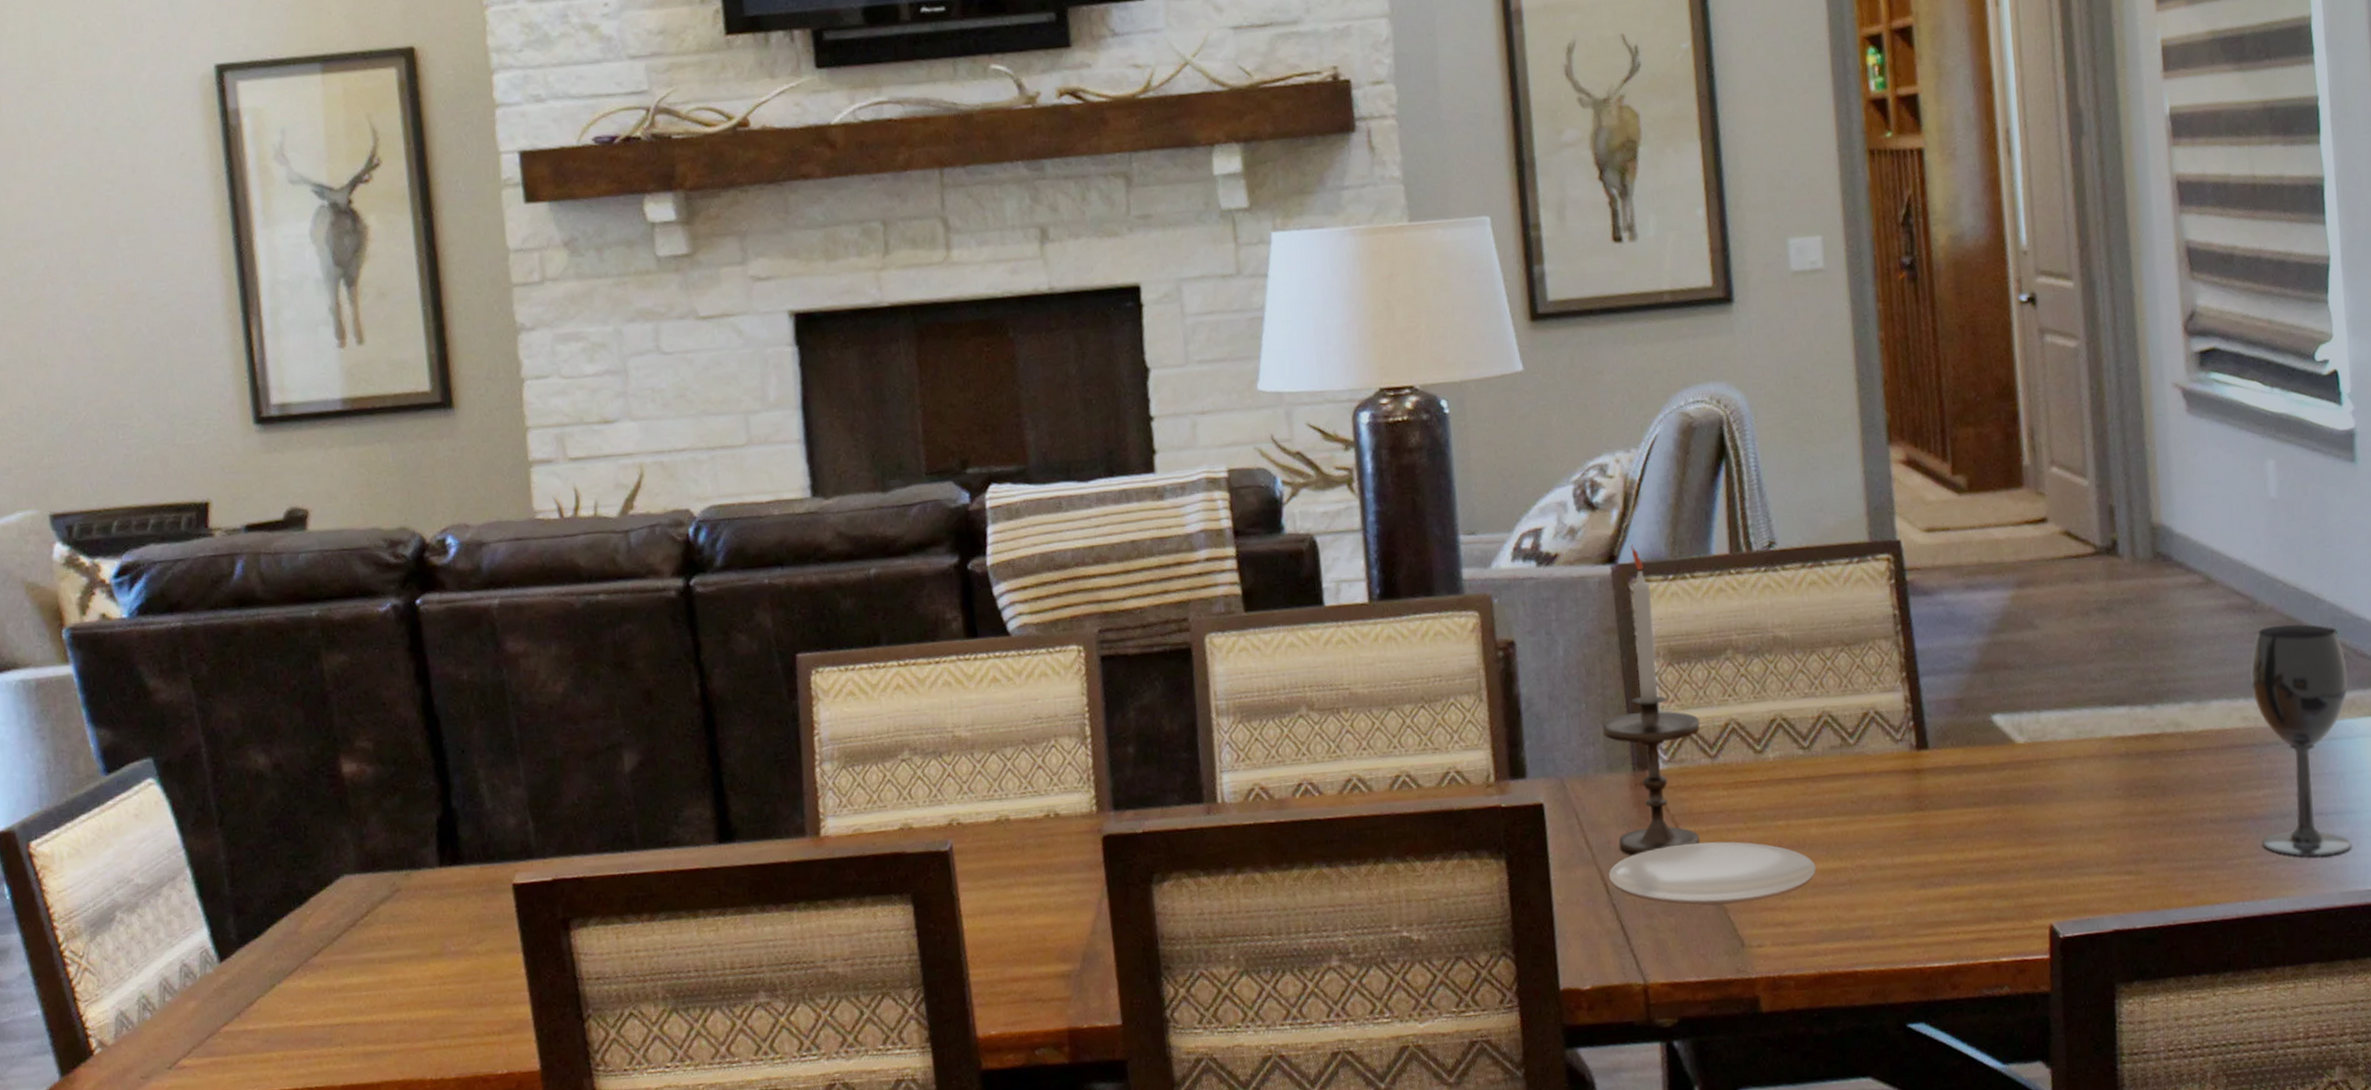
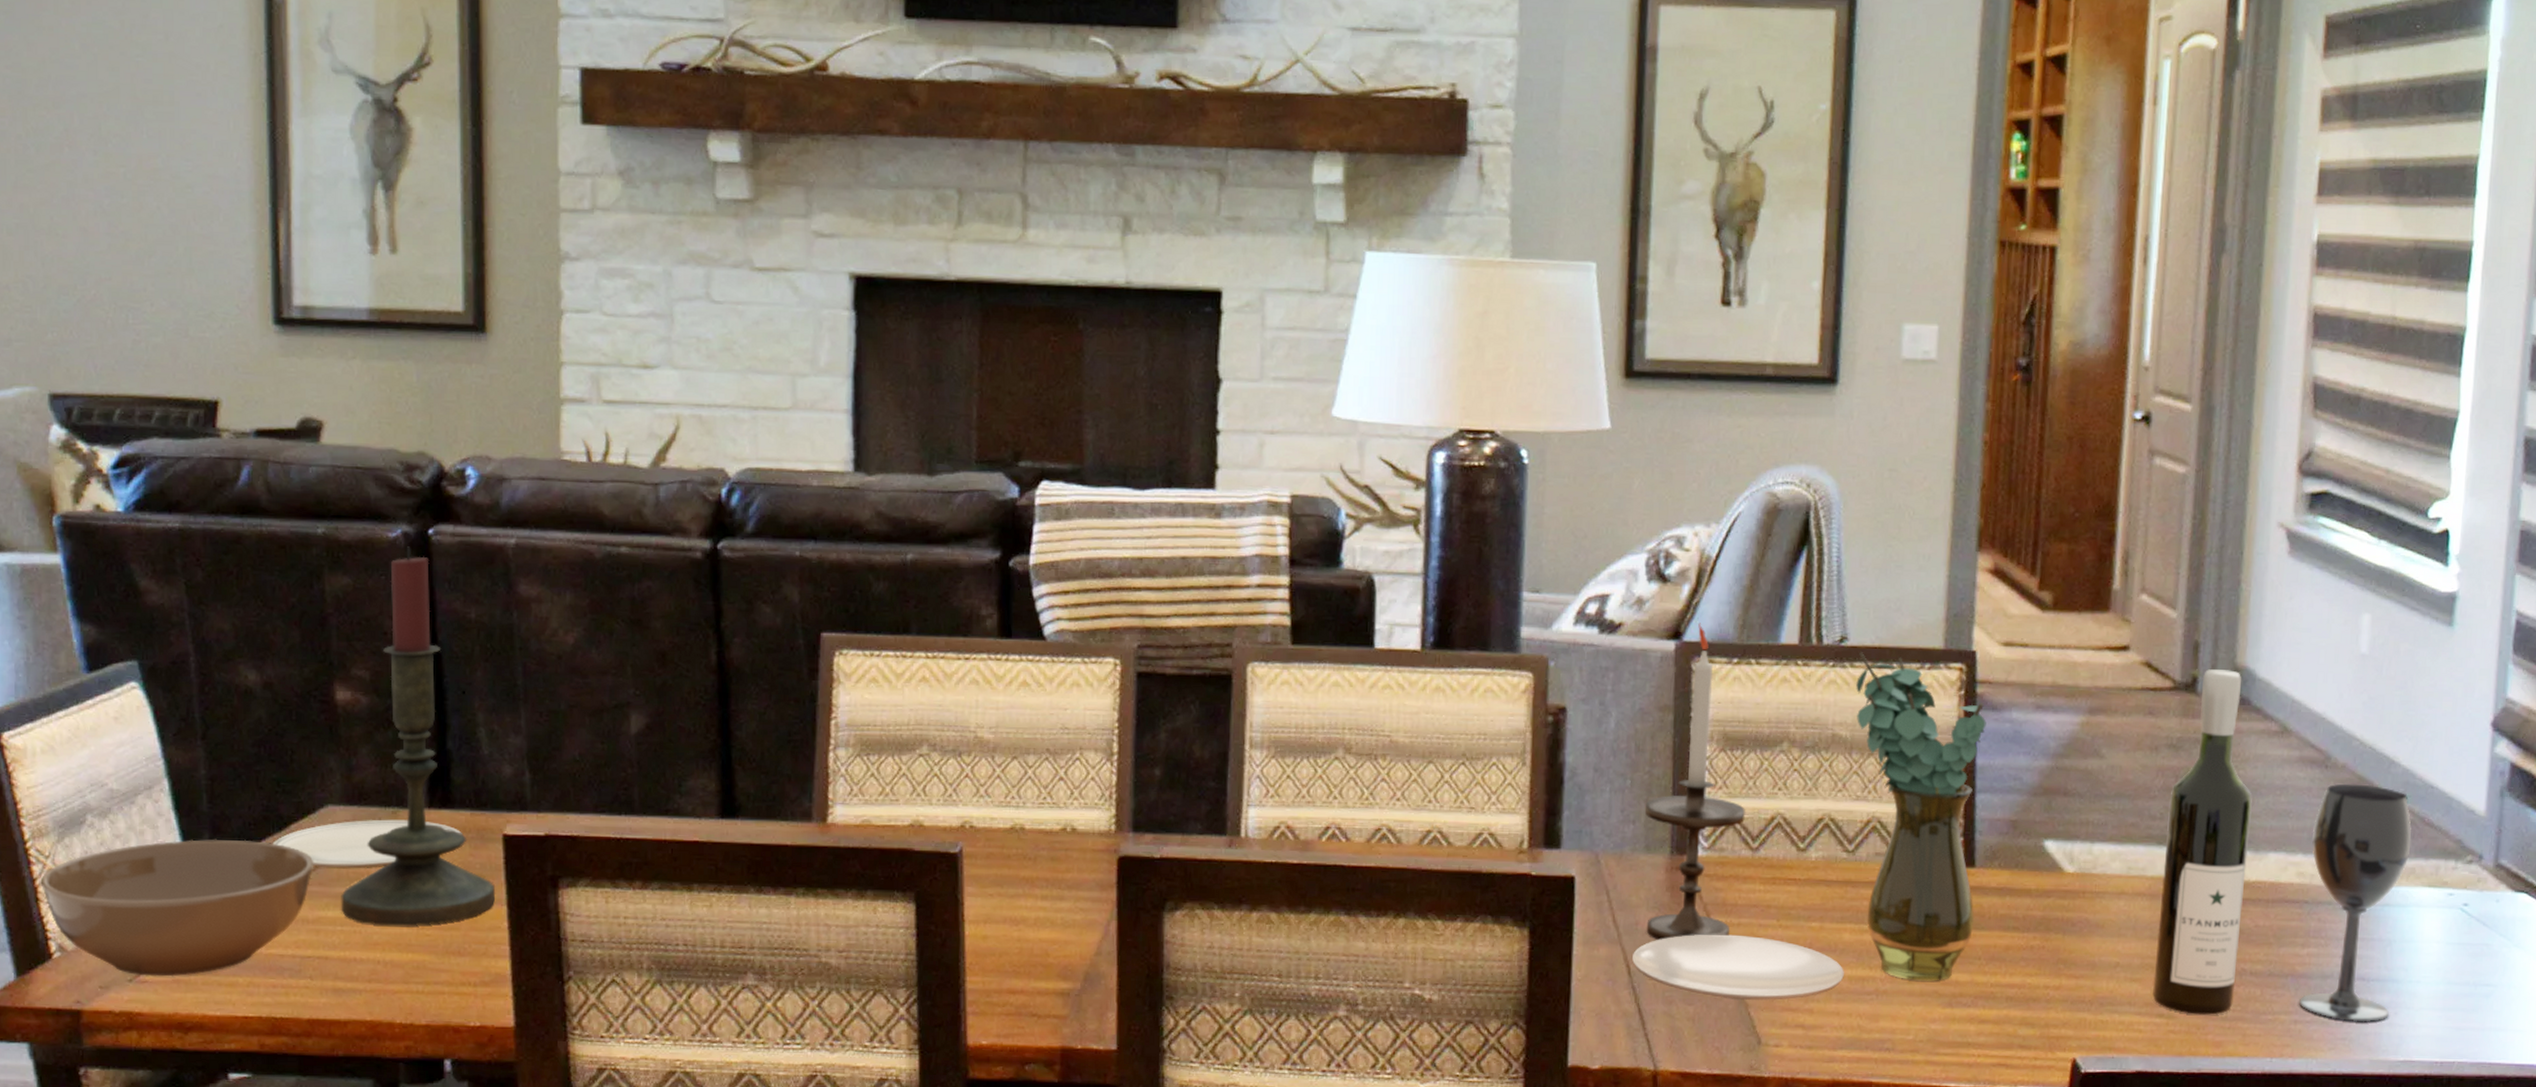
bowl: none [76,918,336,1063] -> present [40,839,314,977]
plate: none [294,879,474,937] -> present [272,819,462,869]
candle: none [363,618,511,986] -> present [341,546,496,926]
vase: none [1788,554,1935,867] -> present [1855,652,1986,981]
bottle: none [2107,529,2198,868] -> present [2152,669,2253,1015]

